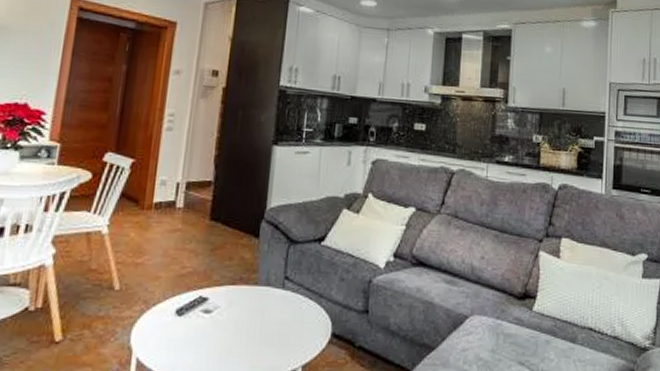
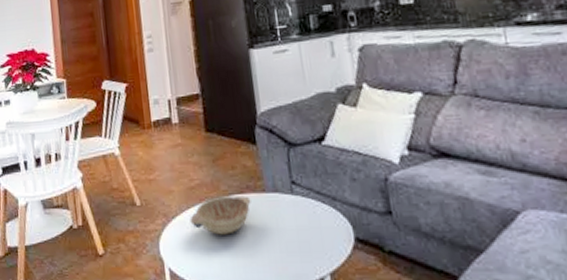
decorative bowl: none [172,286,242,325] -> present [190,196,251,235]

